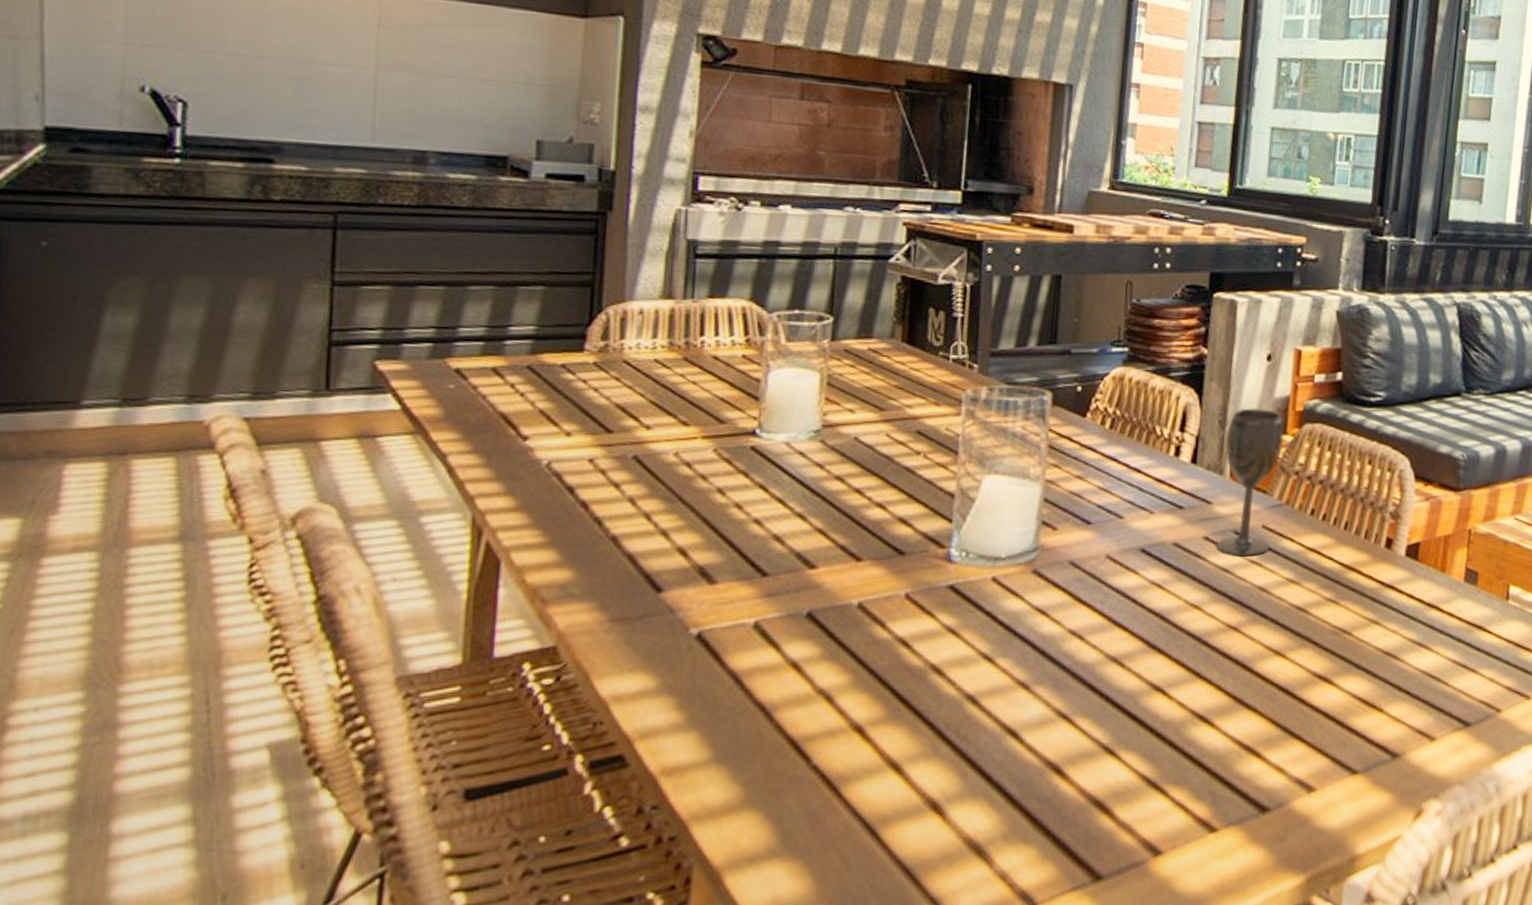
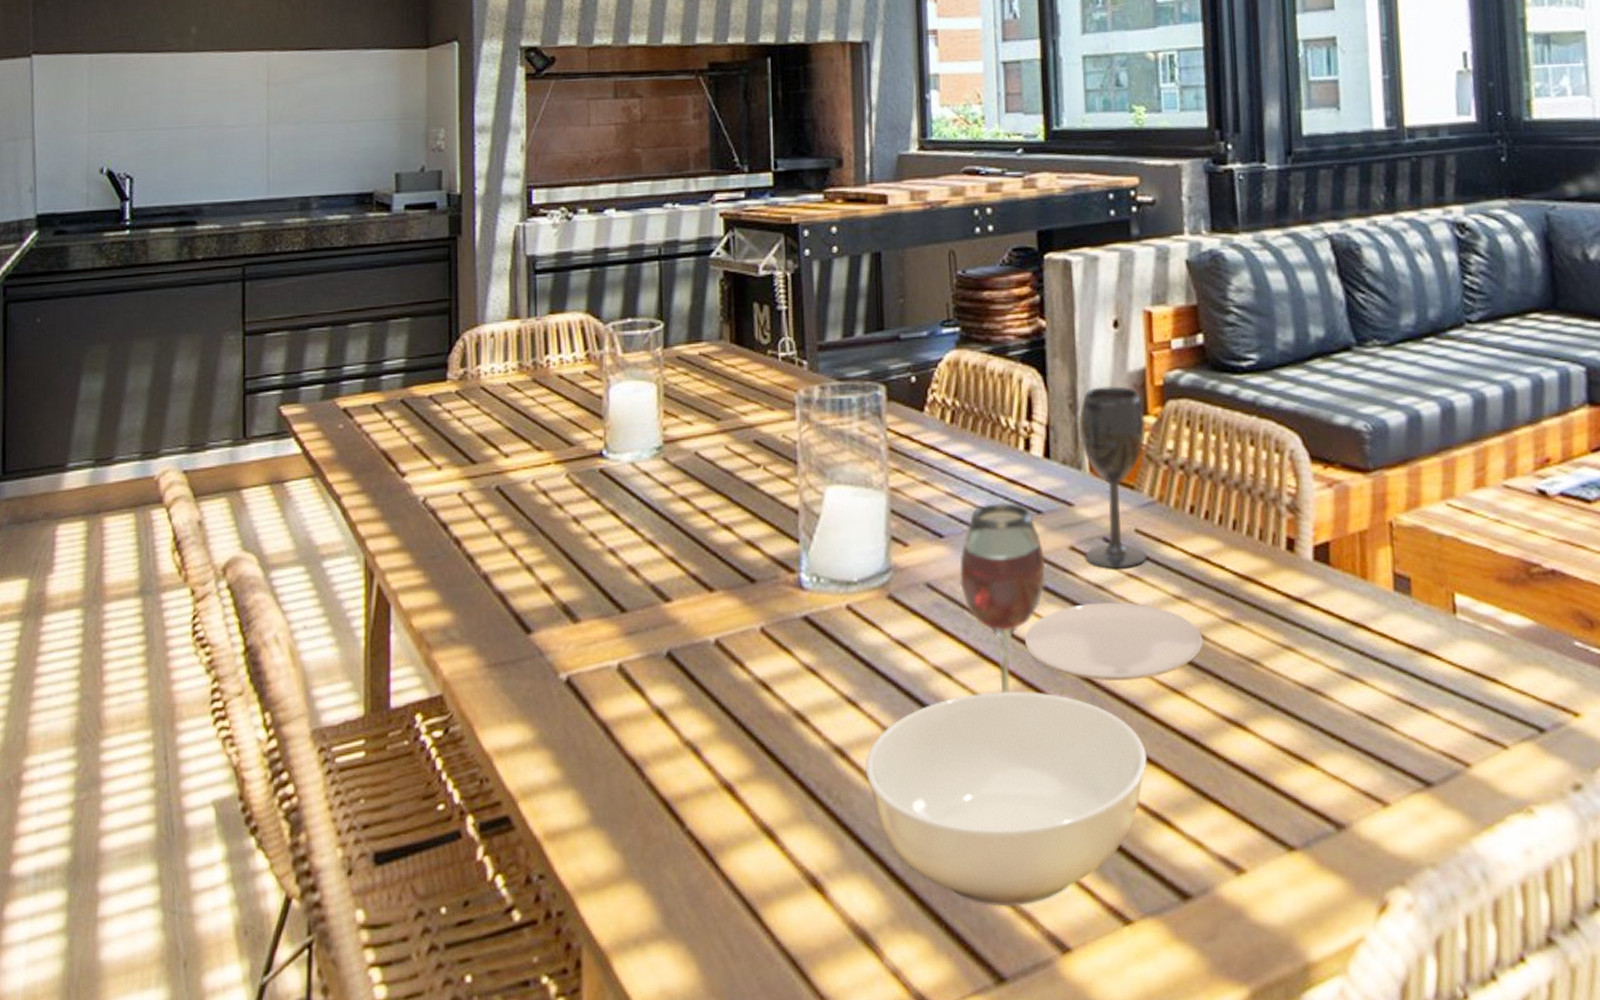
bowl: none [994,652,1247,822] -> present [865,692,1147,907]
wineglass: none [1101,498,1182,653] -> present [959,503,1046,693]
plate: none [1154,582,1307,644] -> present [1025,602,1204,680]

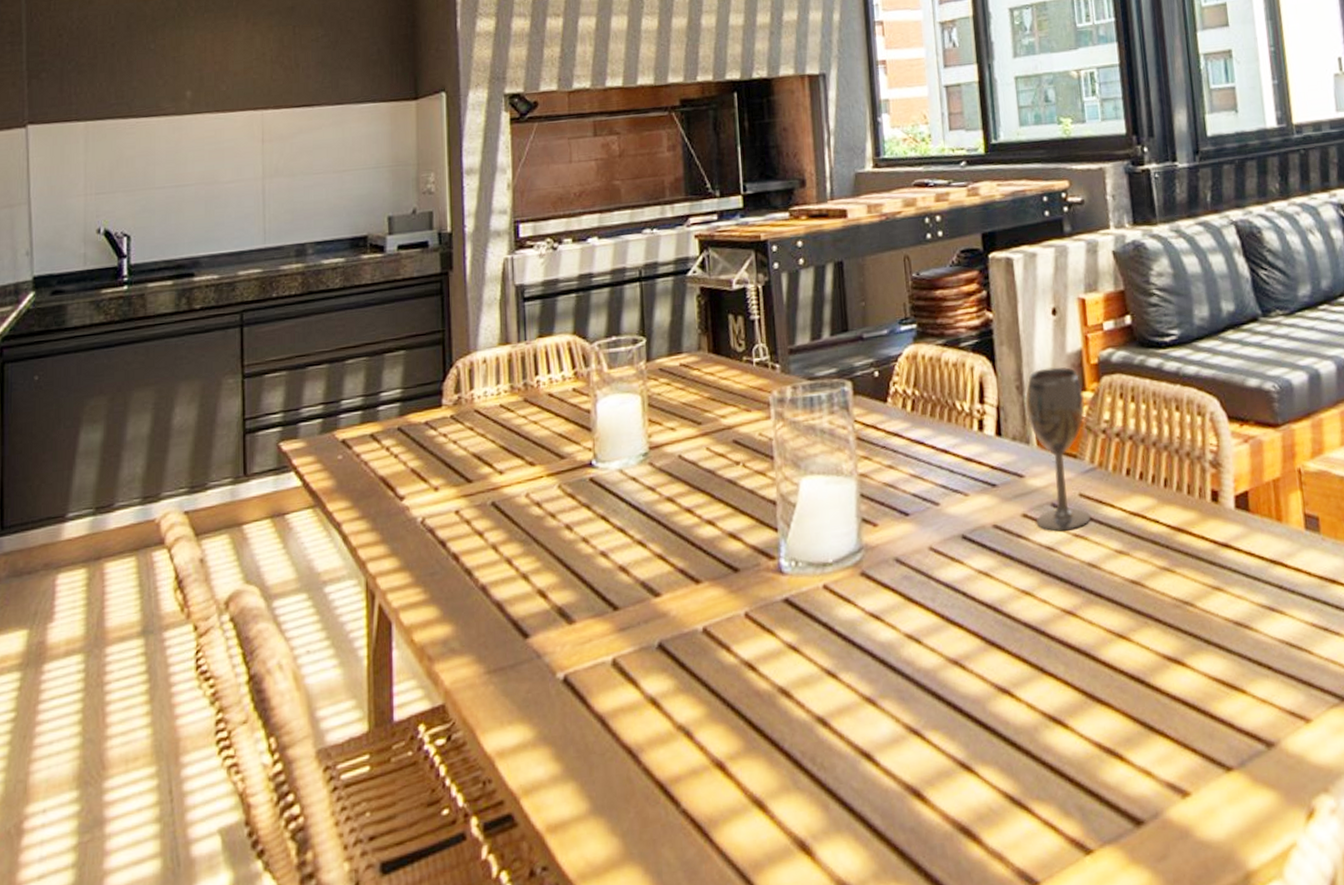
bowl: present [865,692,1147,907] -> none [845,649,1099,851]
wineglass: present [959,503,1046,693] -> none [924,479,1002,653]
plate: present [1025,602,1204,680] -> none [986,560,1144,634]

